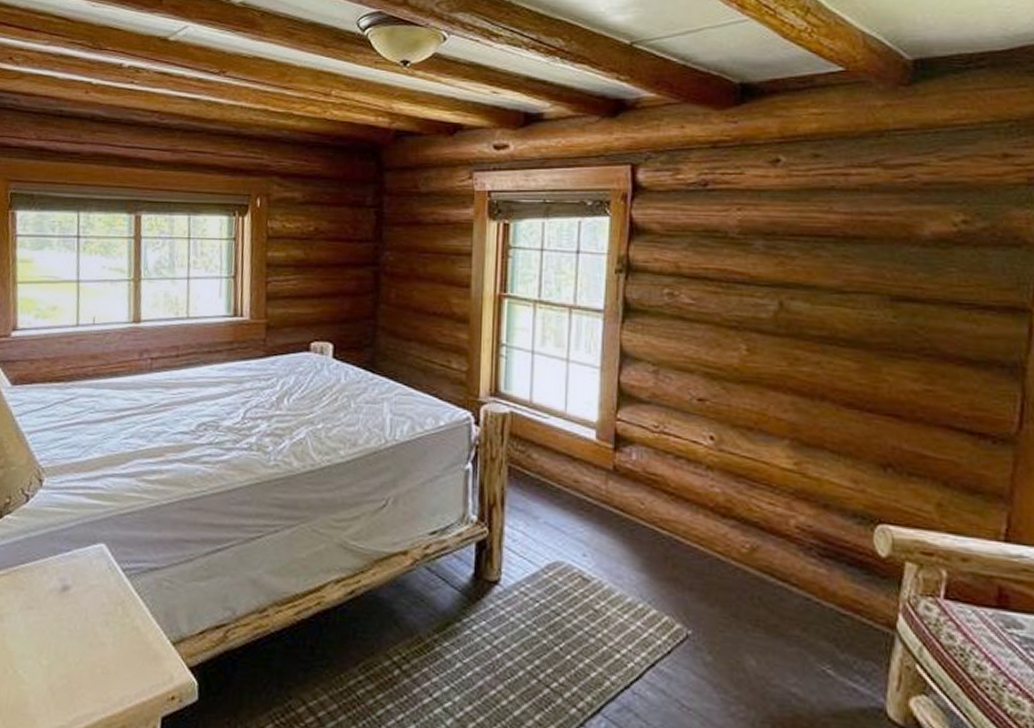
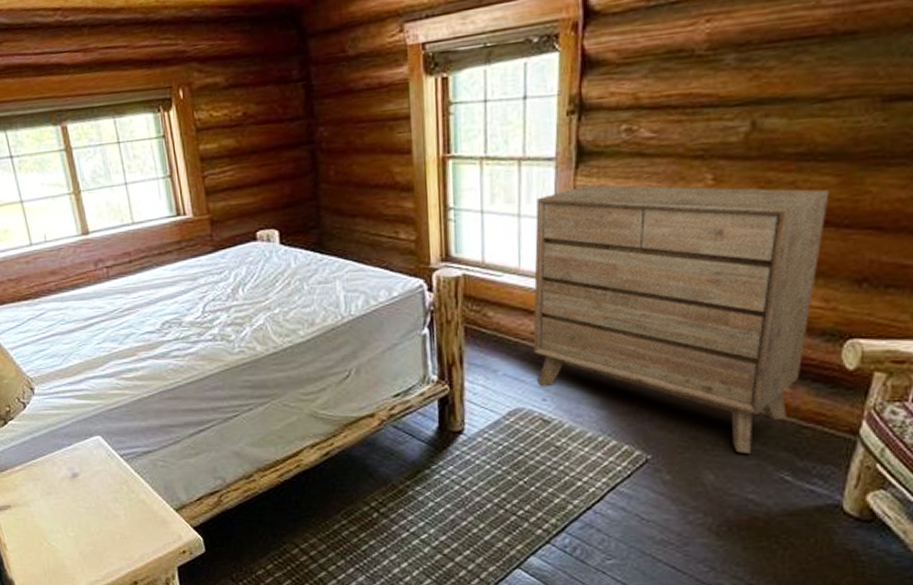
dresser: none [575,339,852,639] -> present [533,184,830,453]

